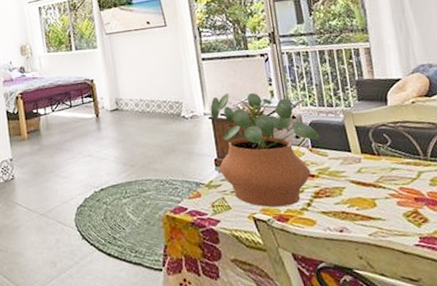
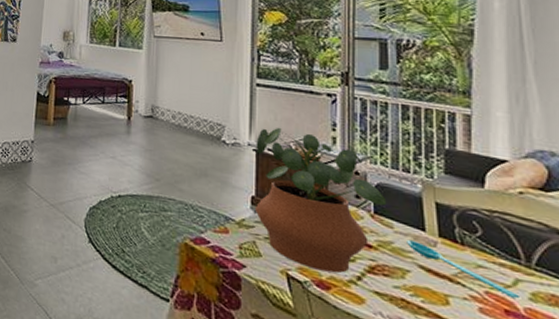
spoon: none [339,161,423,188] -> present [407,239,519,299]

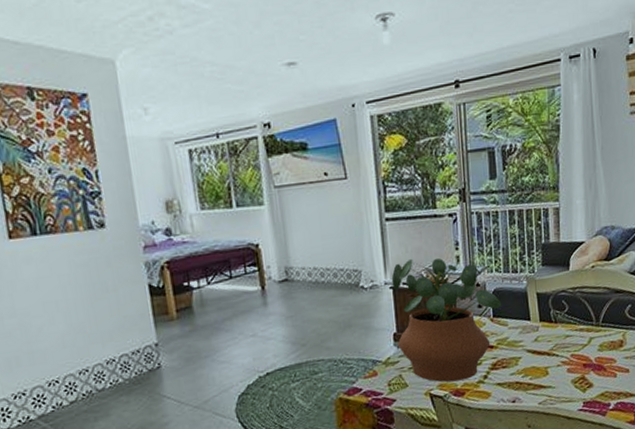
spoon: present [407,239,519,299] -> none [518,330,592,354]

